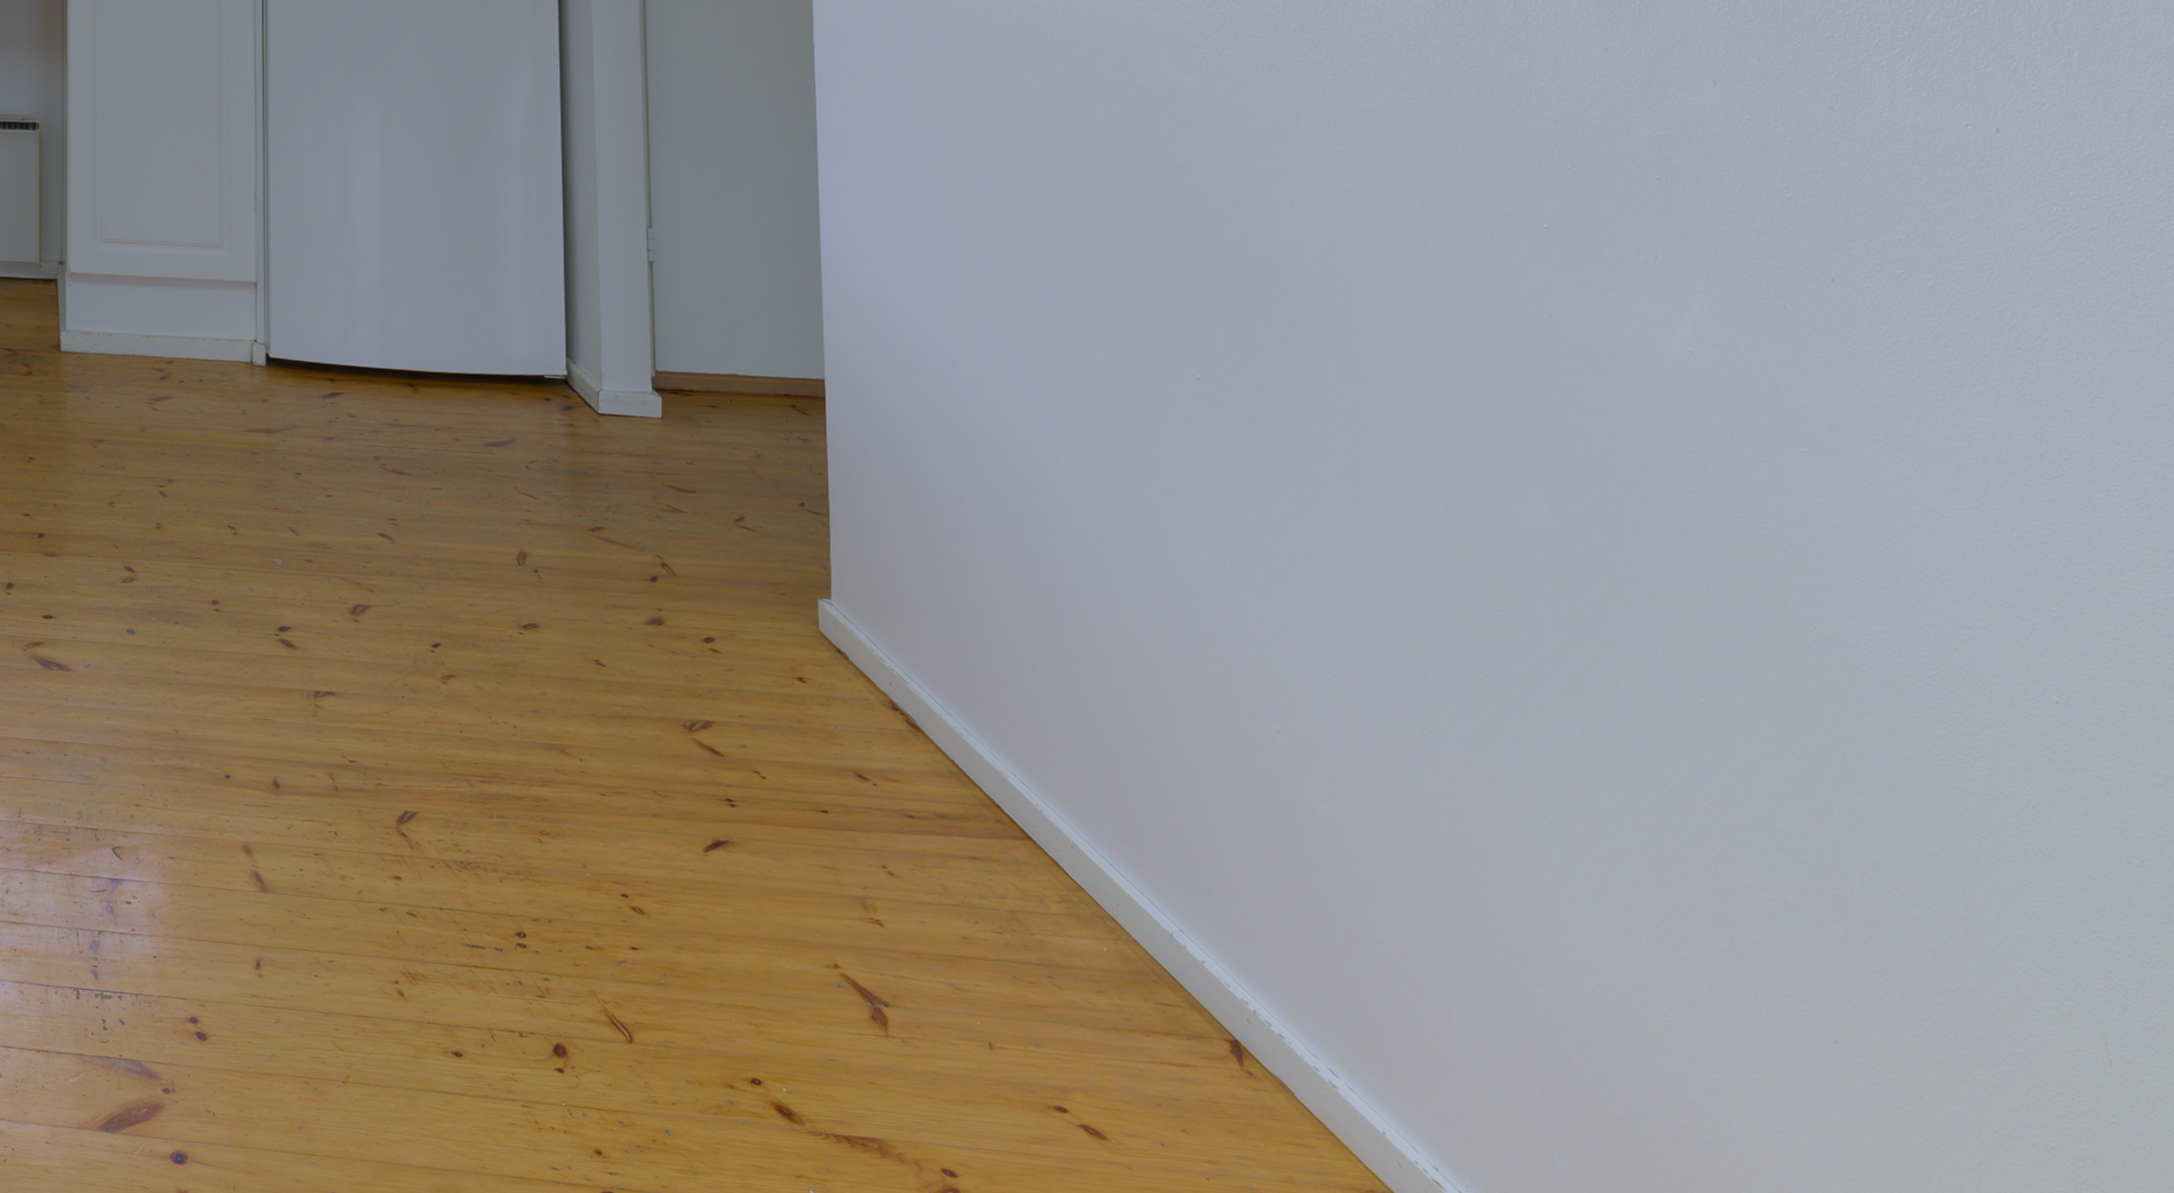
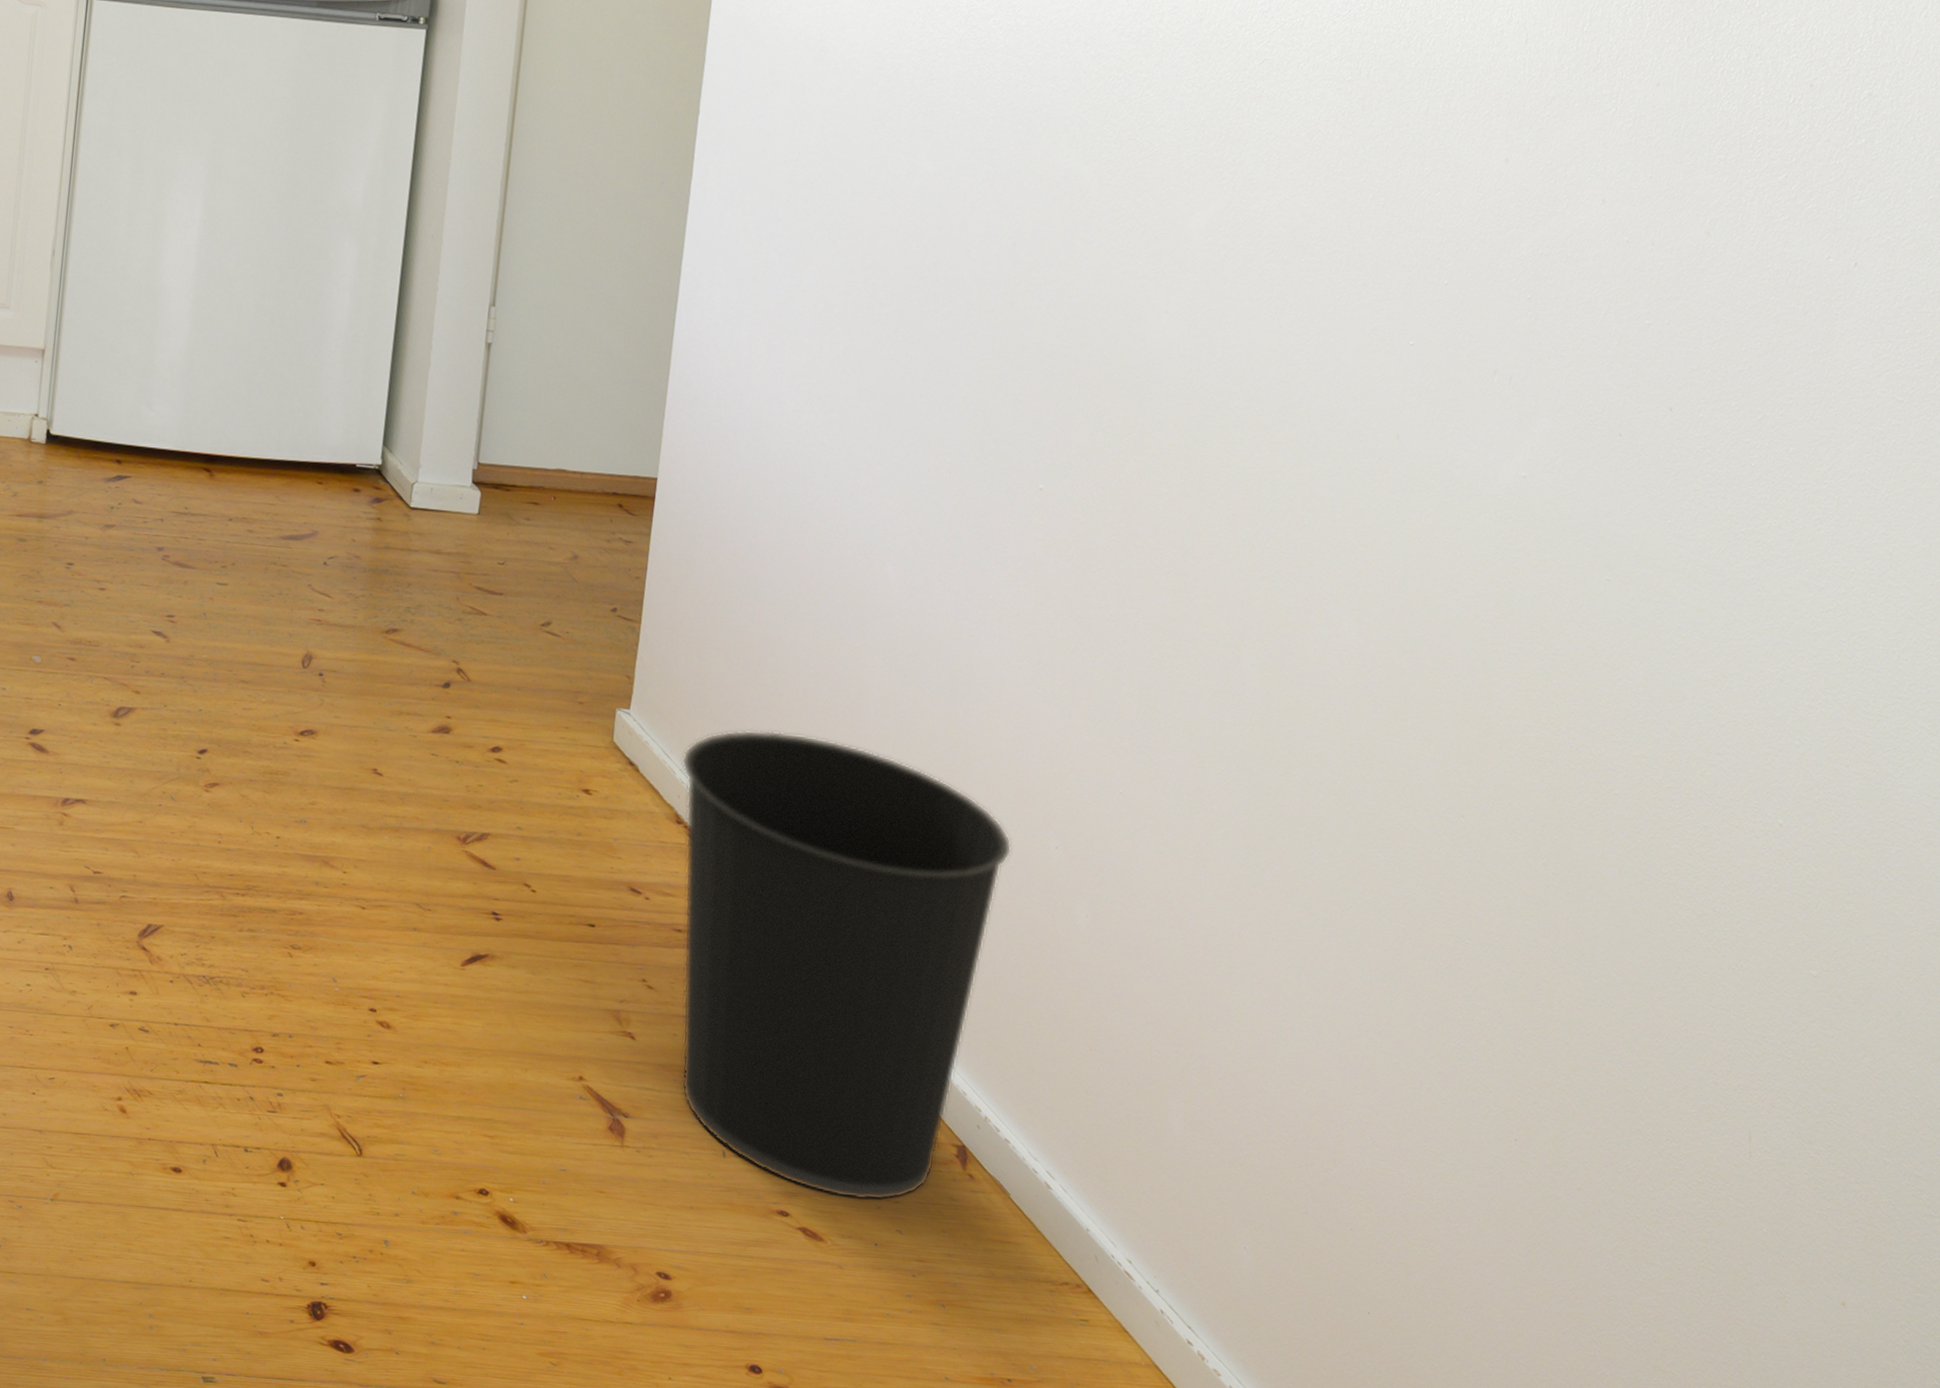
wastebasket: none [888,617,1233,1098] -> present [681,730,1012,1201]

